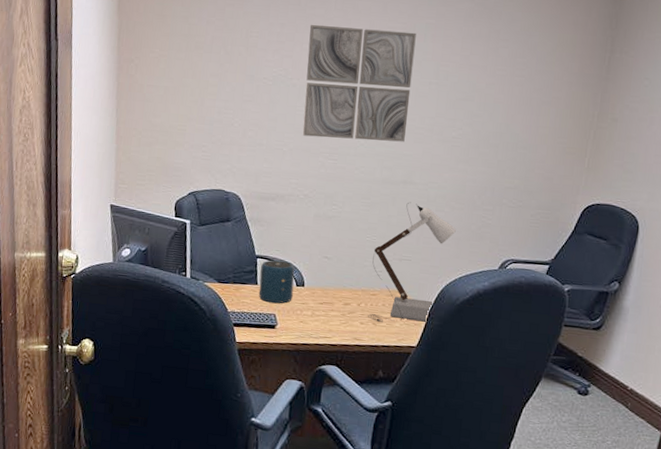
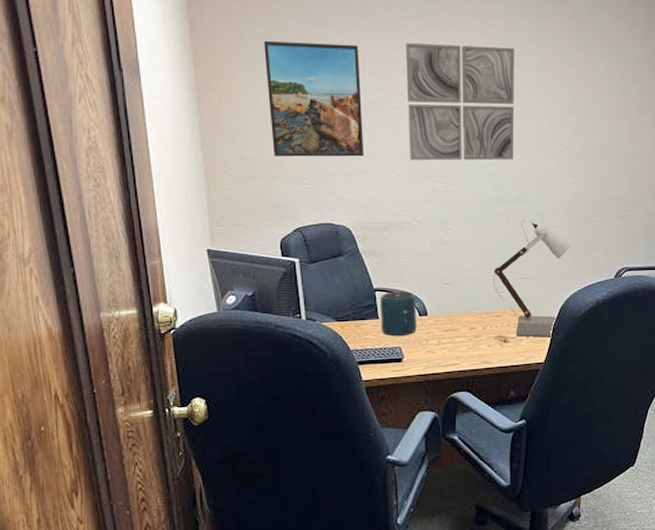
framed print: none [178,19,266,130] -> present [264,41,364,157]

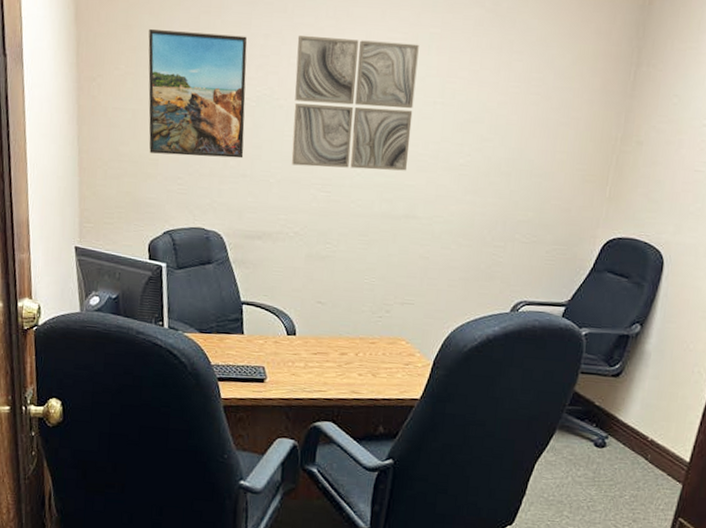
speaker: present [379,292,416,336] -> none [245,306,286,355]
desk lamp: present [493,220,571,342] -> none [367,238,464,373]

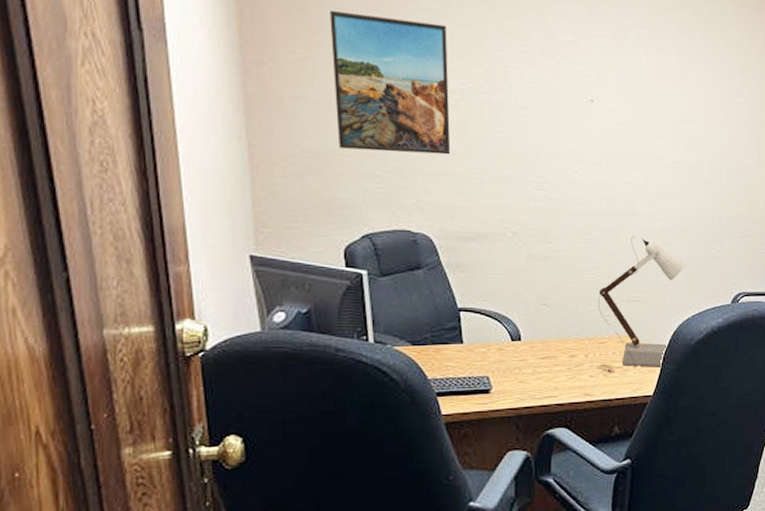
wall art: present [291,35,419,171] -> none [502,27,628,169]
desk lamp: none [367,238,464,373] -> present [598,236,685,372]

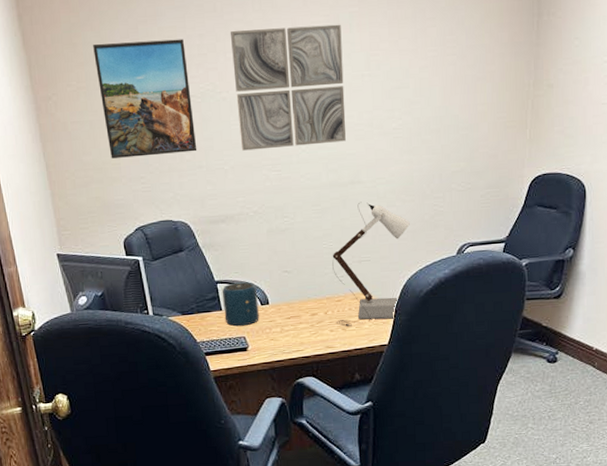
speaker: none [465,312,509,364] -> present [222,282,259,327]
wall art: none [502,27,628,169] -> present [230,24,346,151]

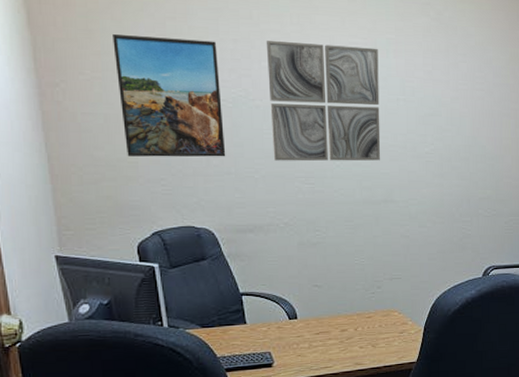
speaker: present [222,282,259,327] -> none [247,295,286,341]
desk lamp: present [332,202,410,327] -> none [363,220,440,343]

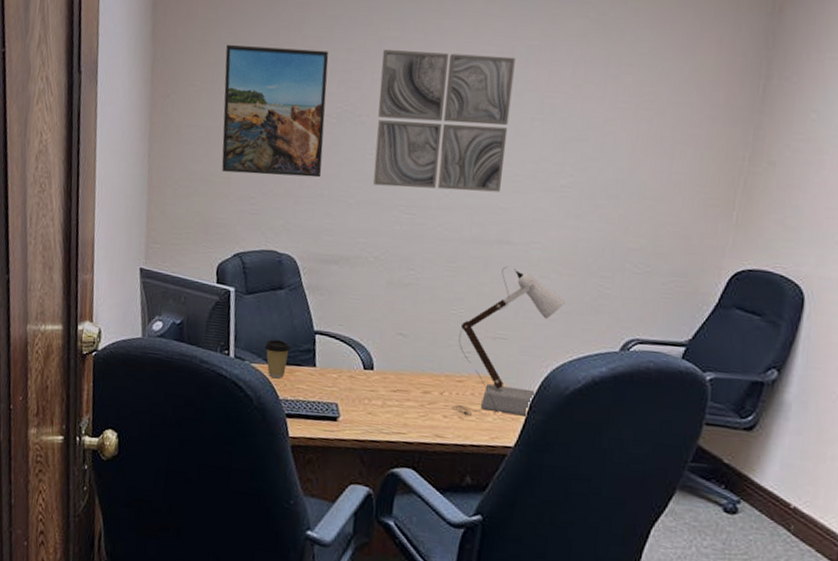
coffee cup: none [196,305,221,340] -> present [265,339,291,379]
desk lamp: none [363,220,440,343] -> present [453,266,565,417]

